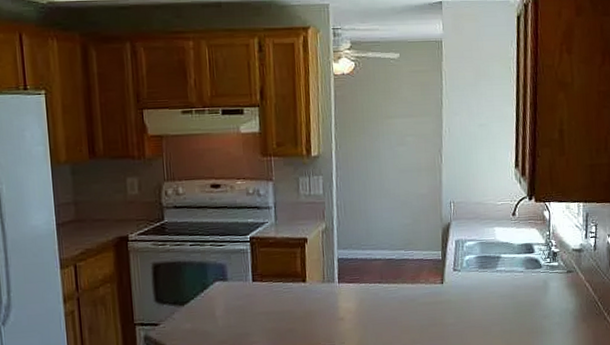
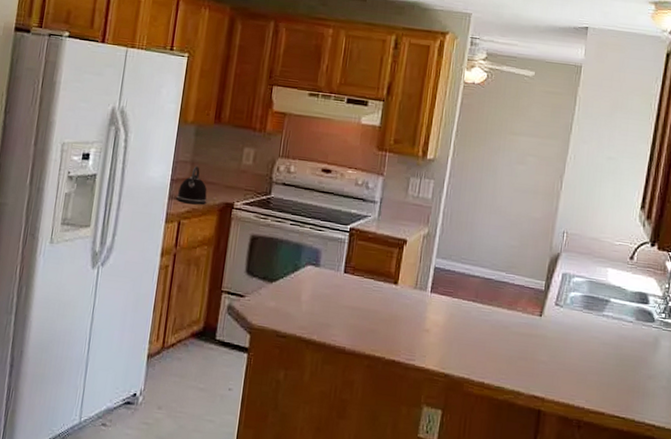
kettle: none [66,206,100,246] -> present [176,166,207,205]

